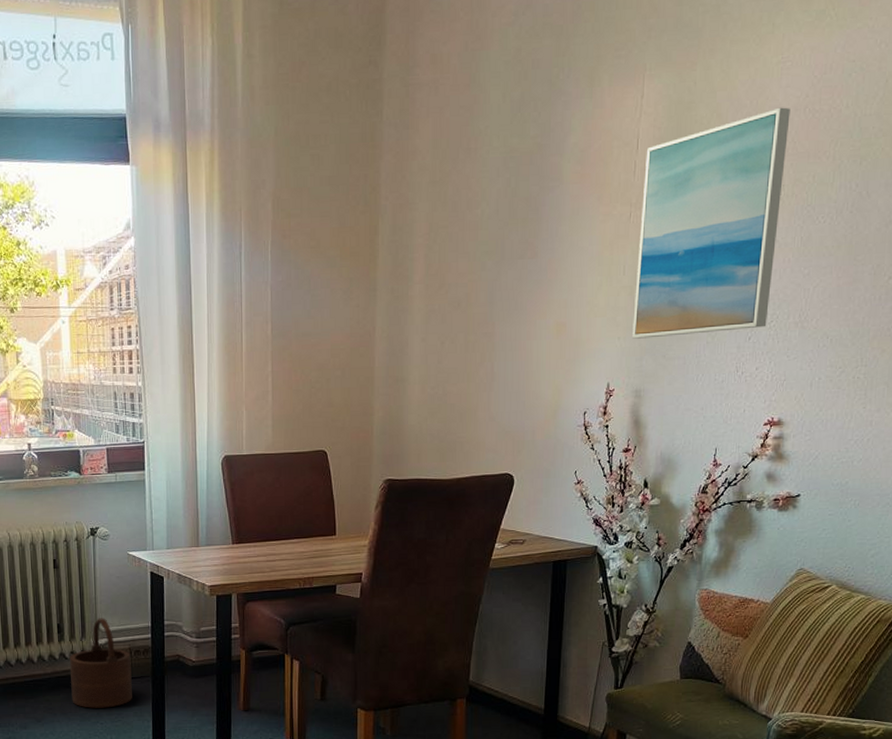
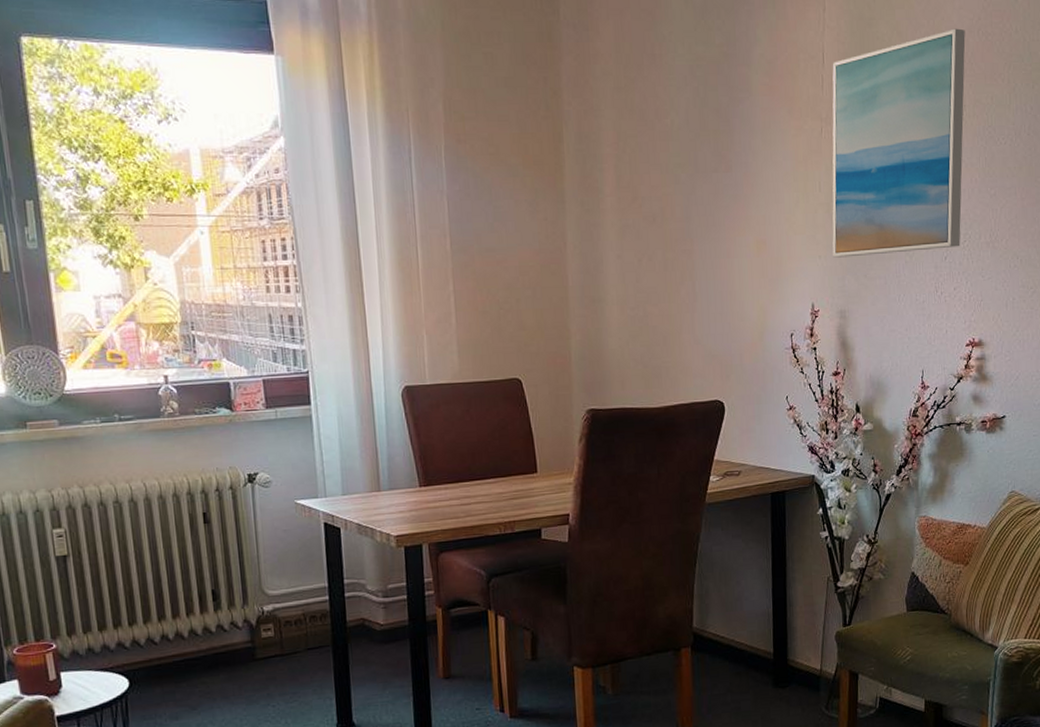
wooden bucket: present [69,618,132,708] -> none [228,580,310,689]

